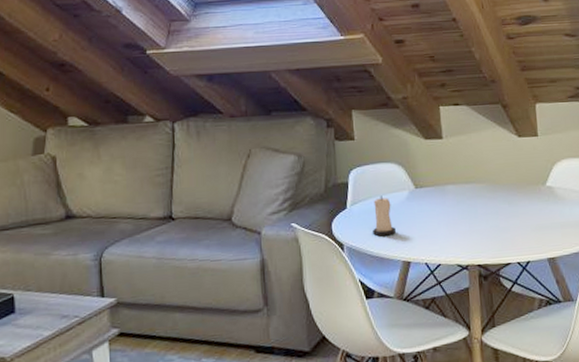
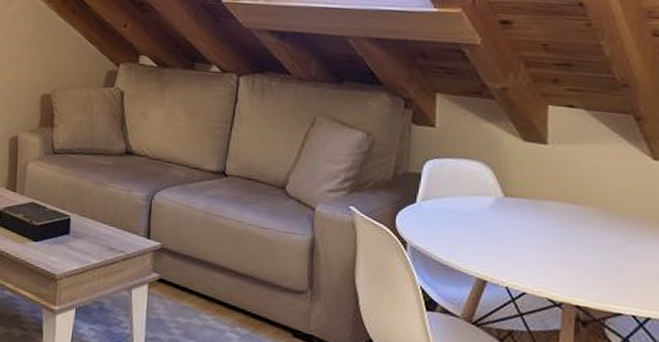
candle: present [373,195,396,236] -> none [444,196,473,245]

